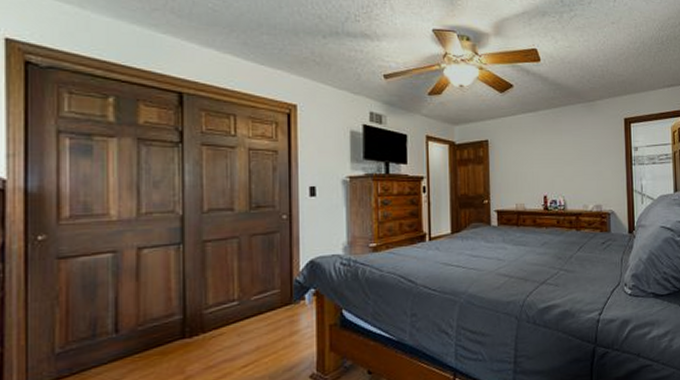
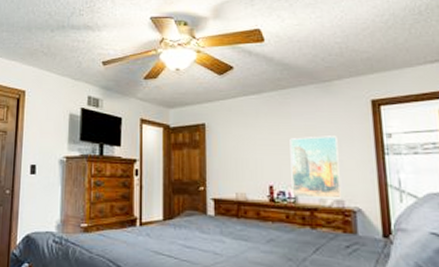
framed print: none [561,150,601,205] -> present [289,136,343,199]

